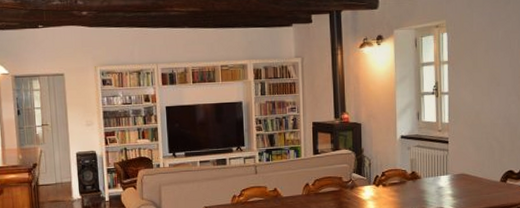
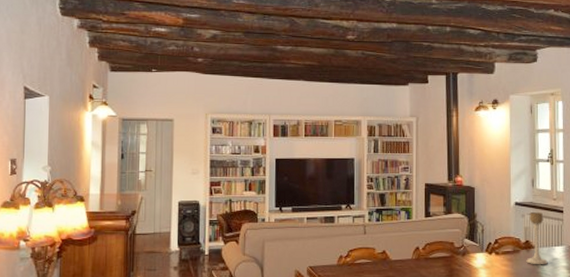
candle holder: none [412,144,434,194] -> present [526,212,548,265]

